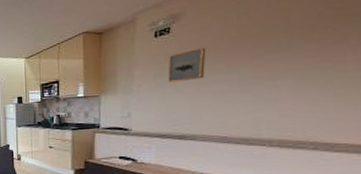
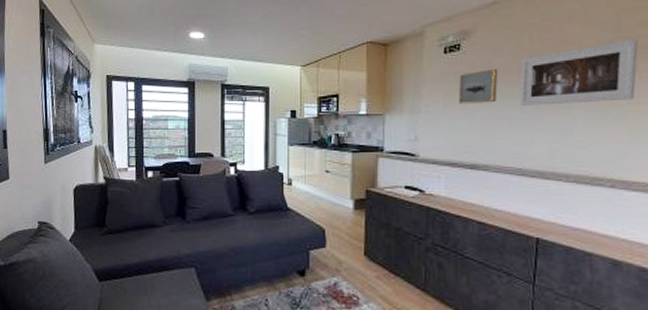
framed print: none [227,9,348,80] -> present [520,39,638,105]

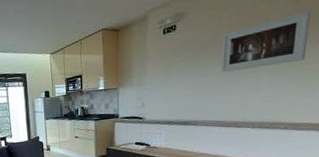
wall art: present [458,68,498,105] -> none [174,43,205,75]

